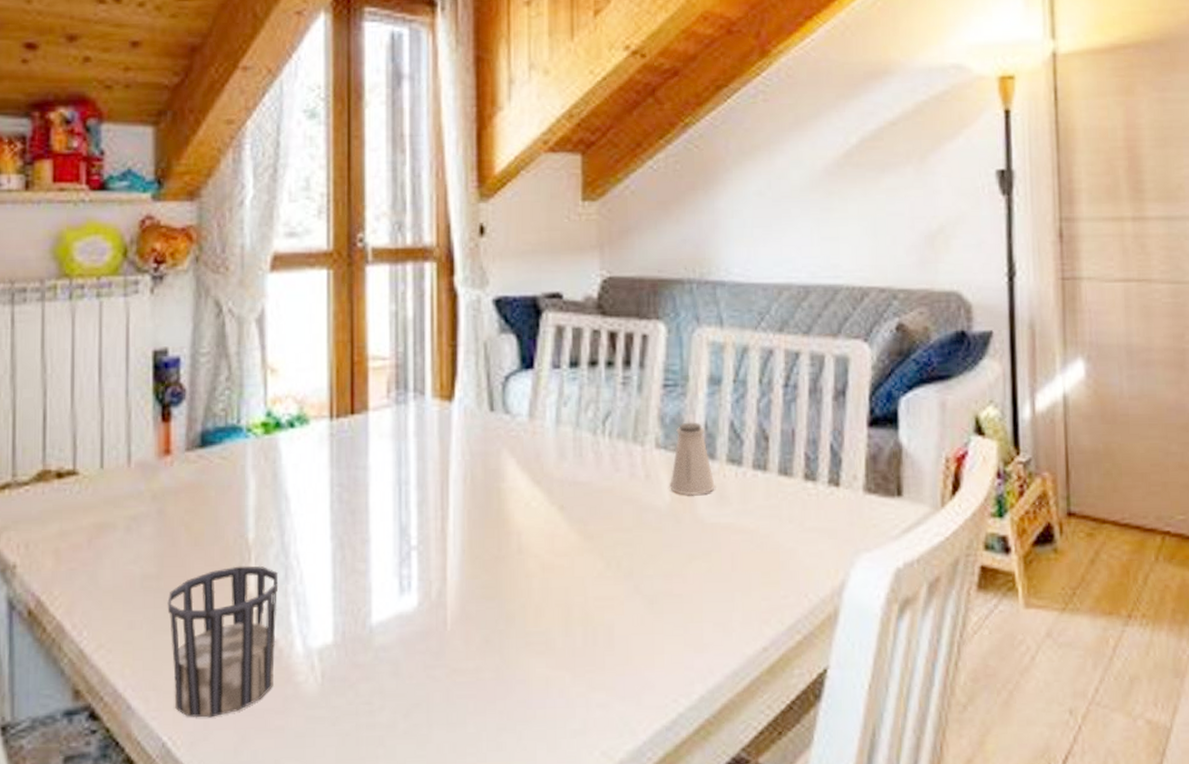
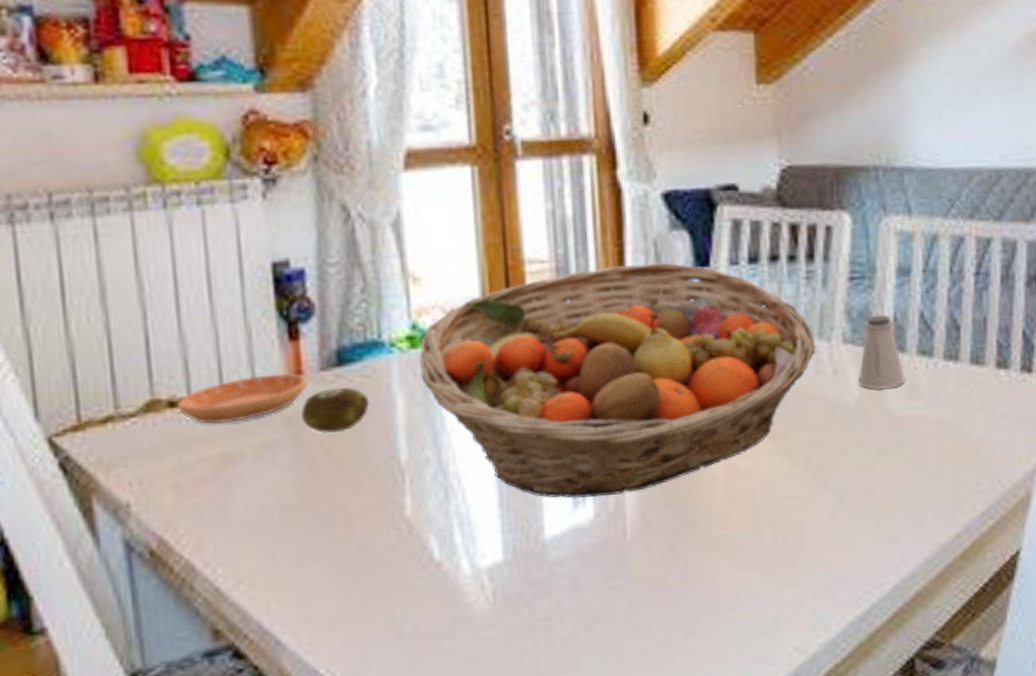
saucer: none [63,452,173,495] -> present [176,373,307,424]
fruit: none [166,467,226,510] -> present [301,387,370,434]
cup: present [167,565,279,718] -> none [312,487,440,648]
fruit basket: none [272,363,630,586] -> present [419,262,816,498]

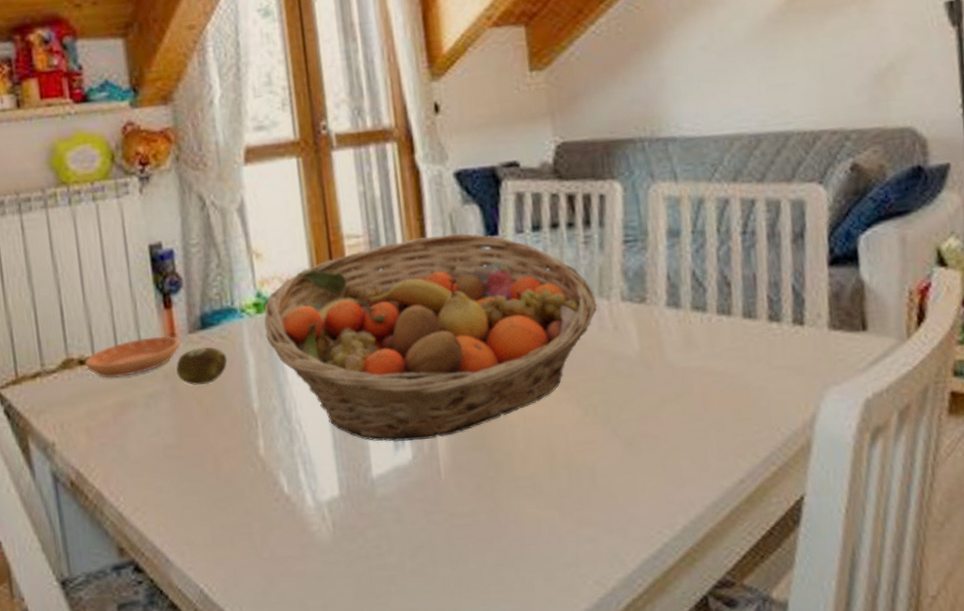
saltshaker: present [858,315,907,390] -> none [637,274,683,344]

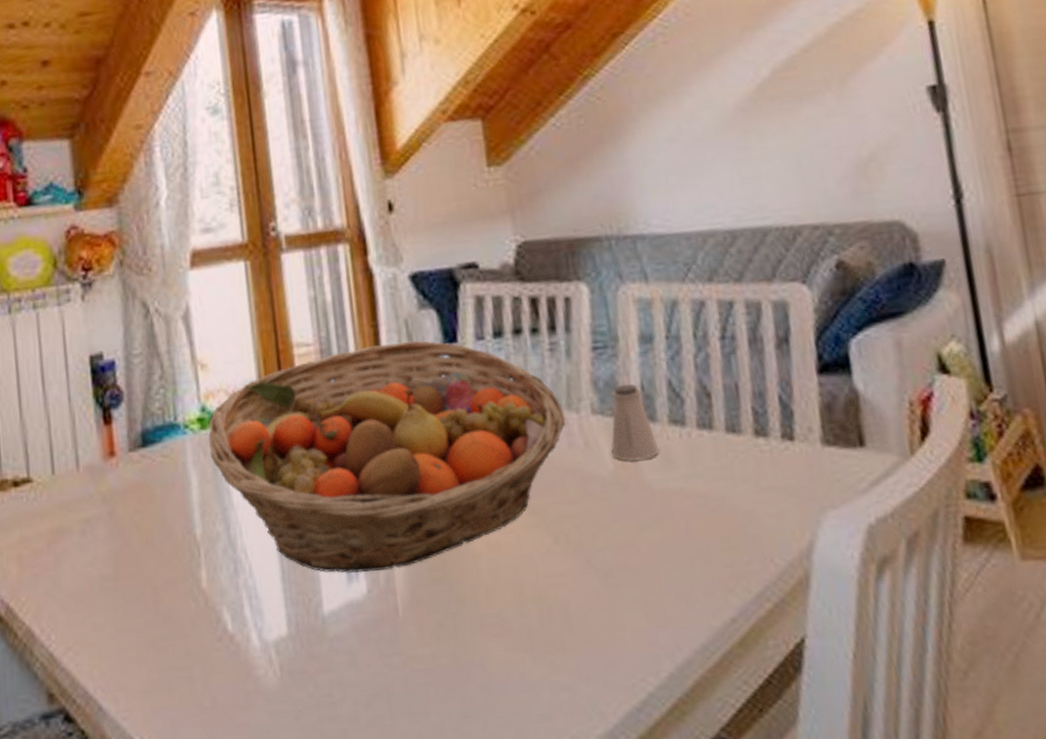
saucer: present [84,336,180,378] -> none [19,455,119,501]
fruit: present [176,346,228,386] -> none [114,466,170,510]
saltshaker: none [637,274,683,344] -> present [610,384,661,462]

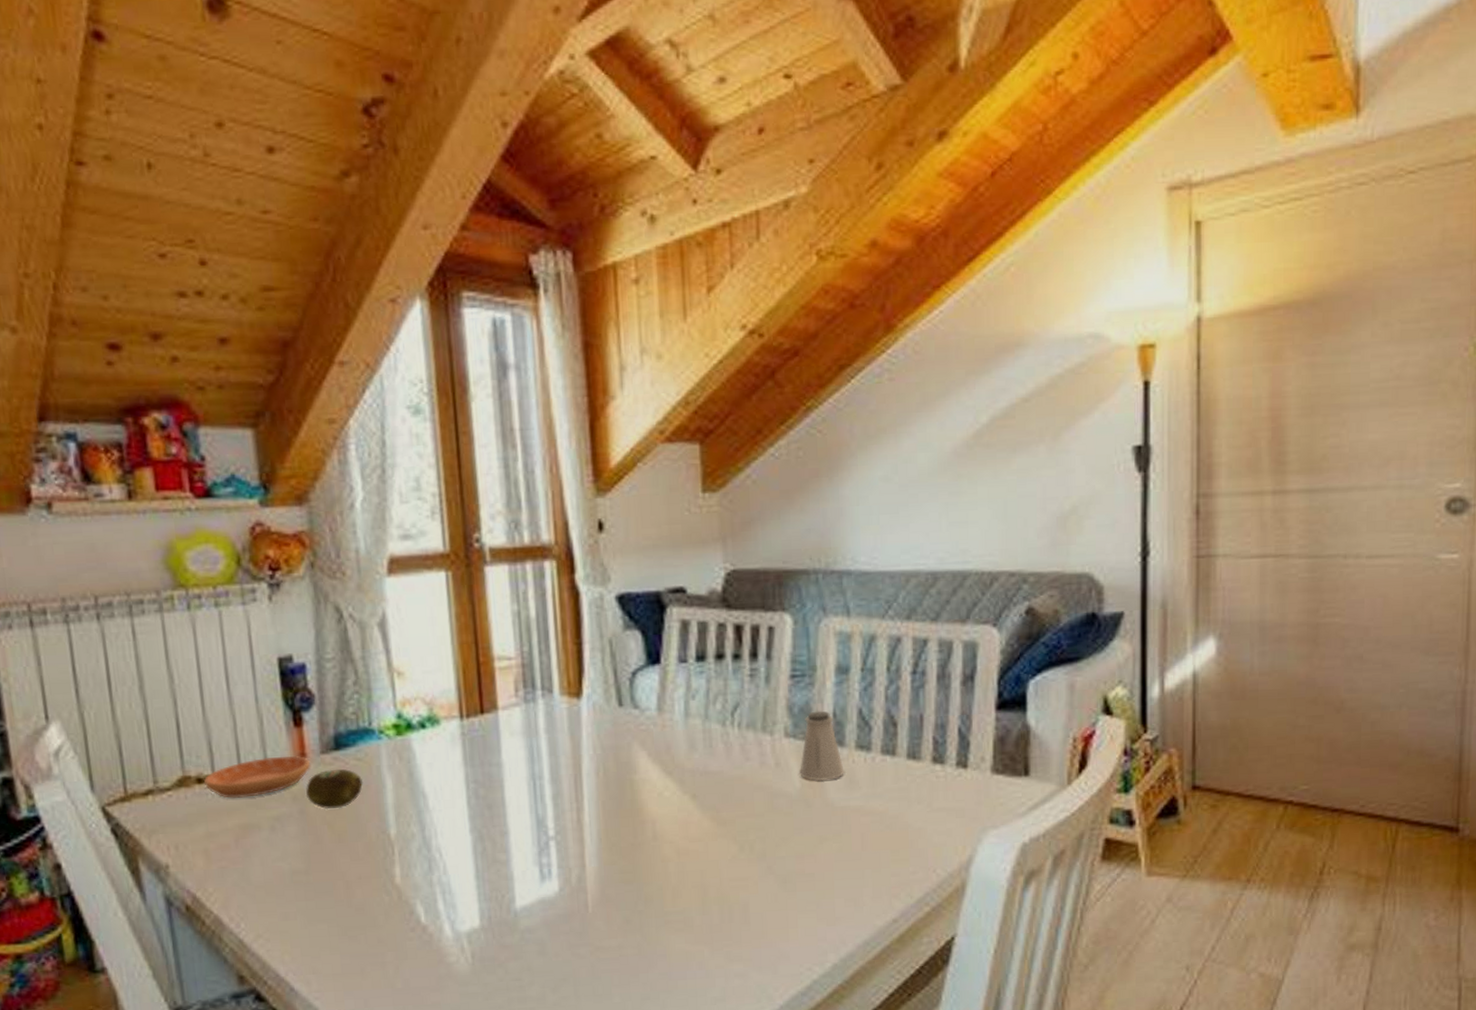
saucer: none [19,455,119,501] -> present [203,756,310,798]
fruit: none [114,466,170,510] -> present [305,768,364,810]
fruit basket: present [208,340,566,573] -> none [404,660,760,873]

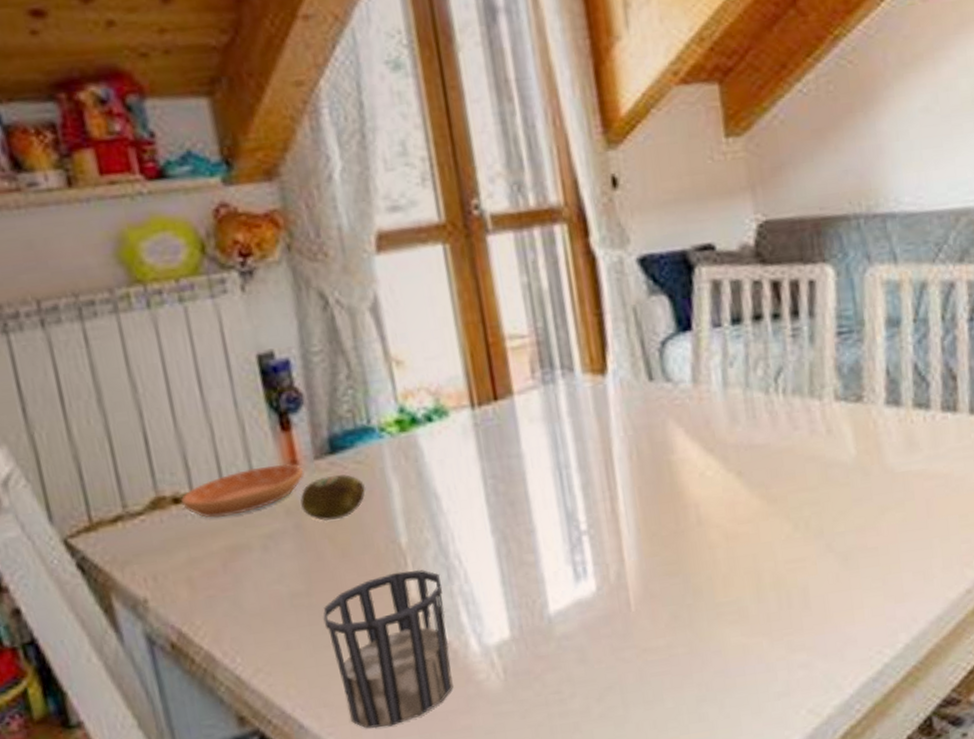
cup: none [318,858,427,997] -> present [323,569,453,729]
saltshaker: present [800,711,846,782] -> none [853,368,904,447]

